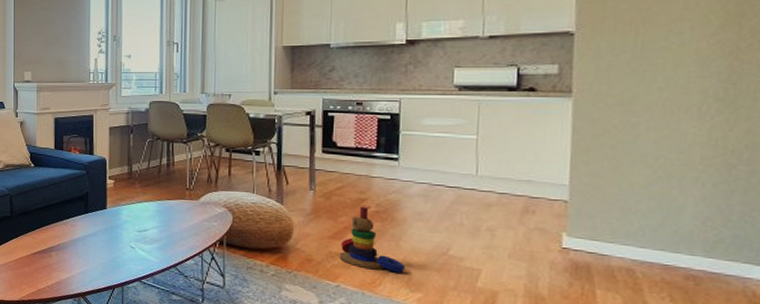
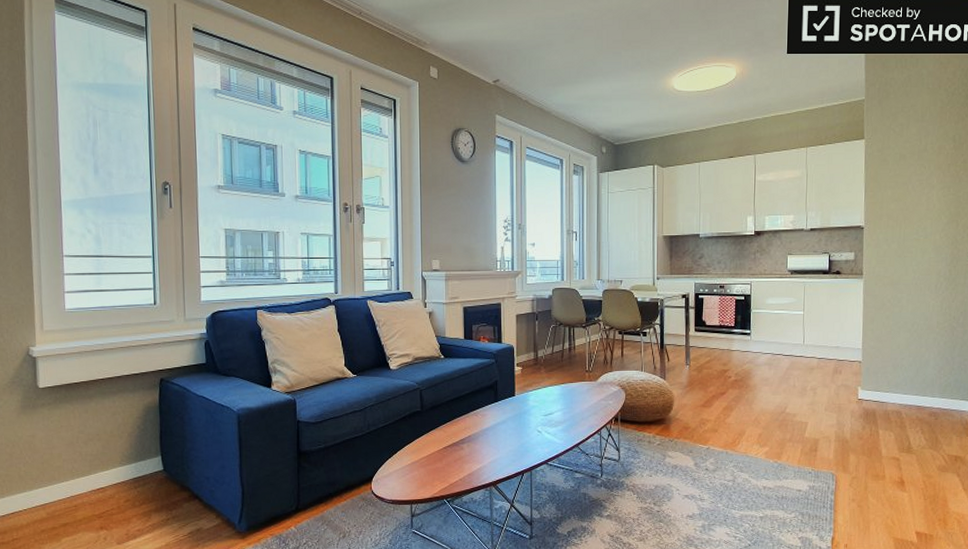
stacking toy: present [339,206,406,273] -> none [709,376,757,432]

